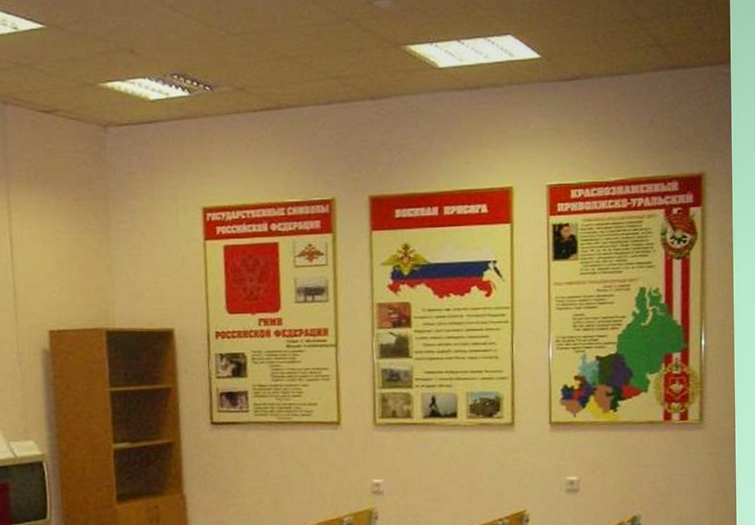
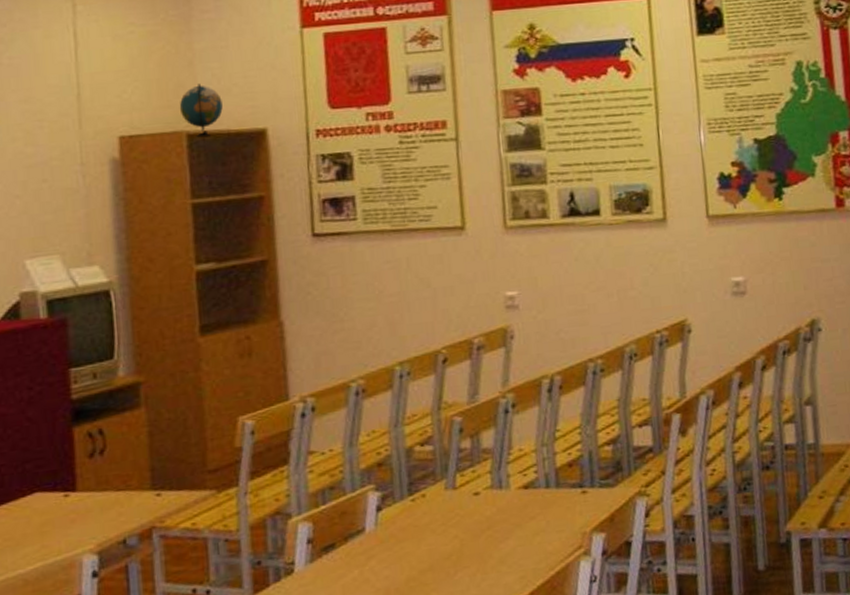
globe: none [99,287,137,335] -> present [179,83,223,138]

